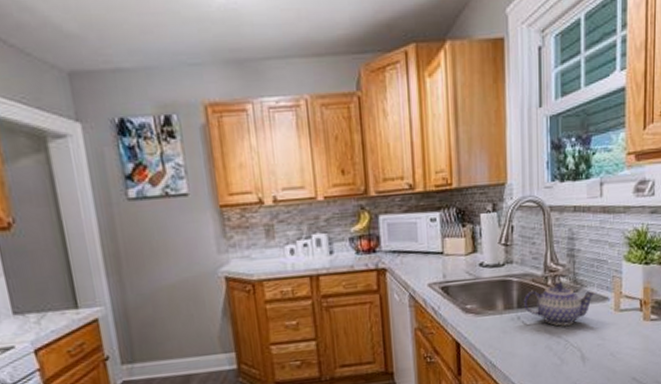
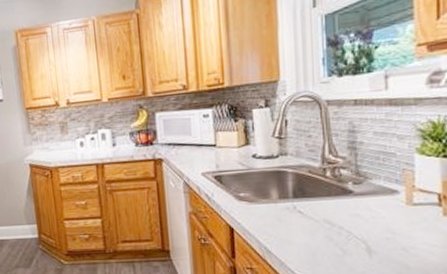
teapot: present [523,283,596,326] -> none [299,174,383,217]

